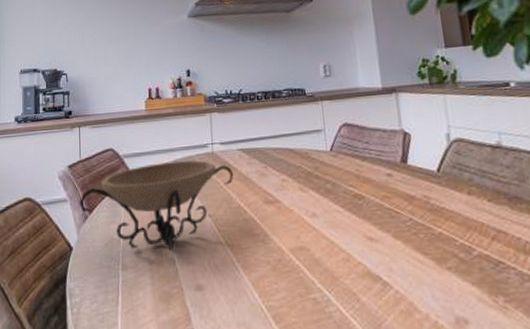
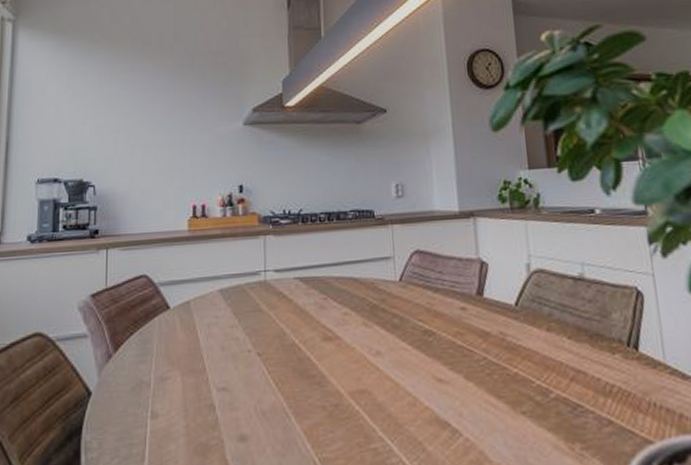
decorative bowl: present [79,159,234,252] -> none [102,288,289,396]

